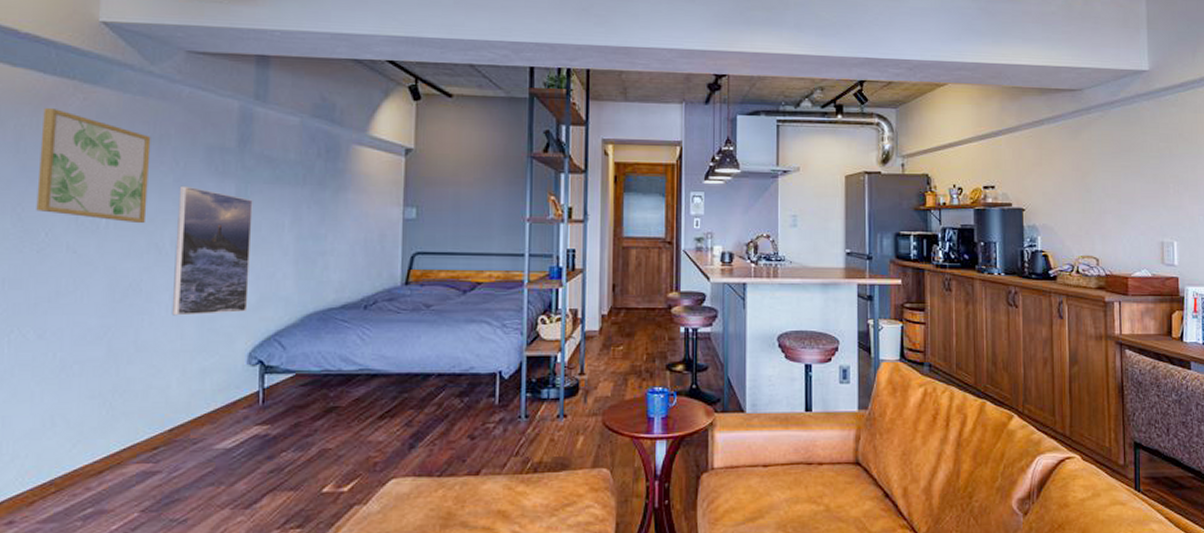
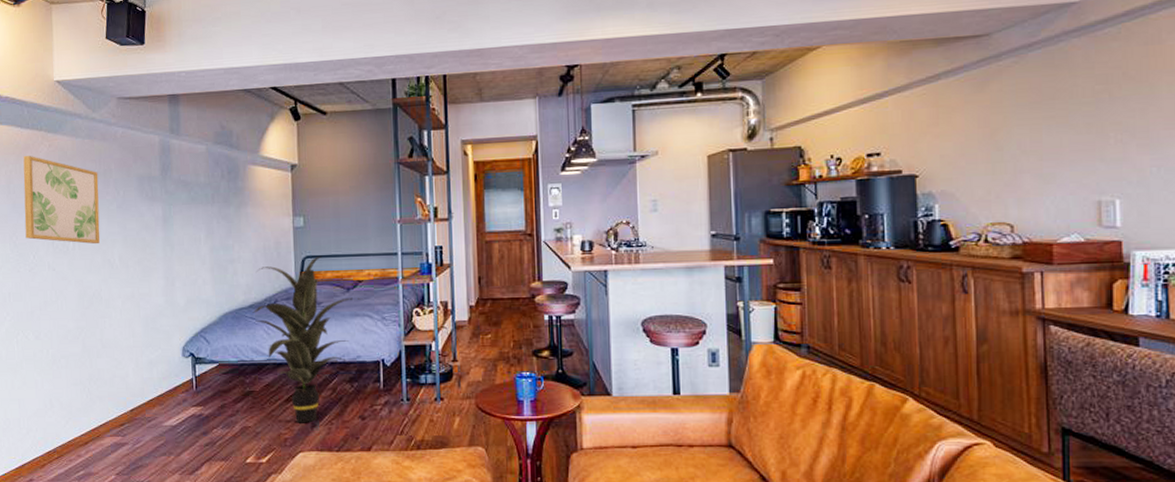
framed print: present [171,185,253,316] -> none [121,210,179,318]
indoor plant: none [344,252,481,444] -> present [252,255,363,423]

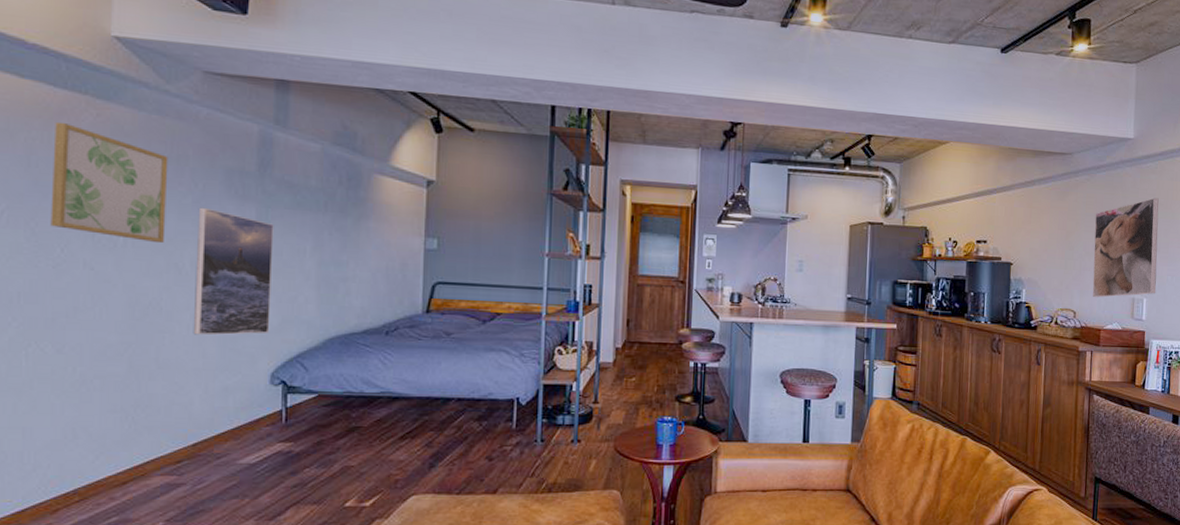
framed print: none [121,210,179,318] -> present [193,207,274,335]
indoor plant: present [252,255,363,423] -> none [366,282,500,463]
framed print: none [1031,70,1135,205] -> present [1092,197,1159,297]

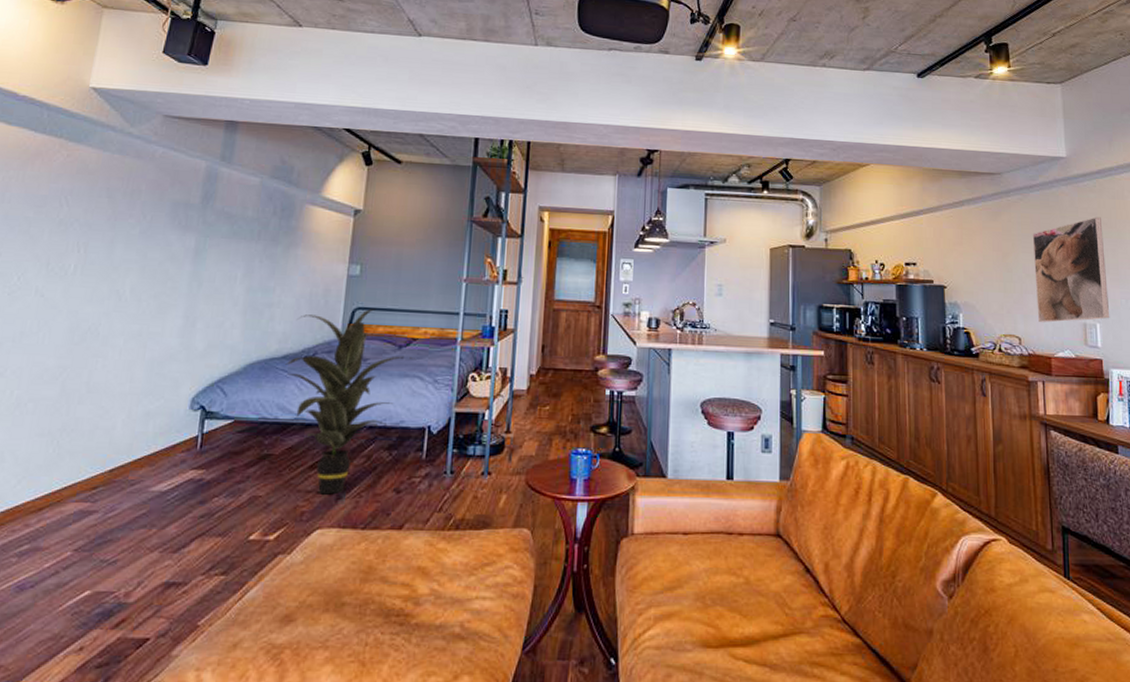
wall art: present [50,121,168,244] -> none [12,162,124,272]
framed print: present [193,207,274,335] -> none [124,237,210,360]
indoor plant: none [366,282,500,463] -> present [285,308,415,495]

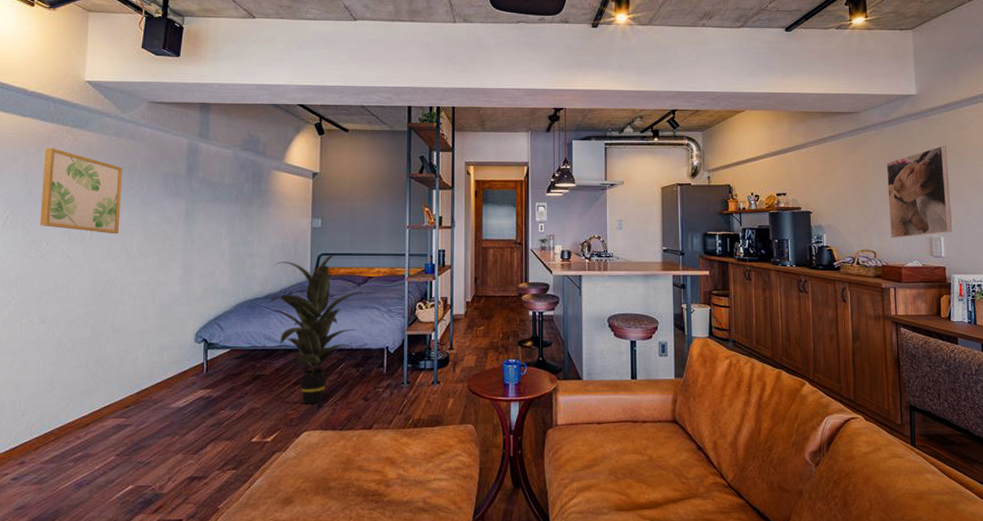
wall art: none [12,162,124,272] -> present [40,147,123,235]

